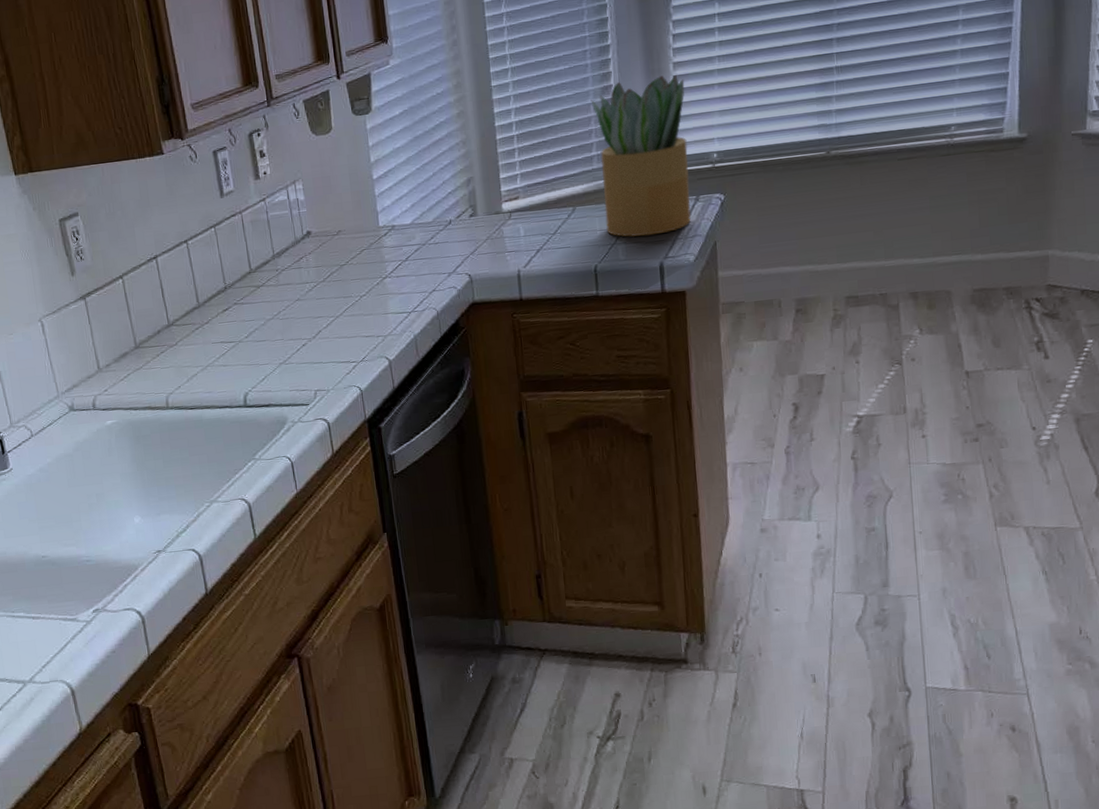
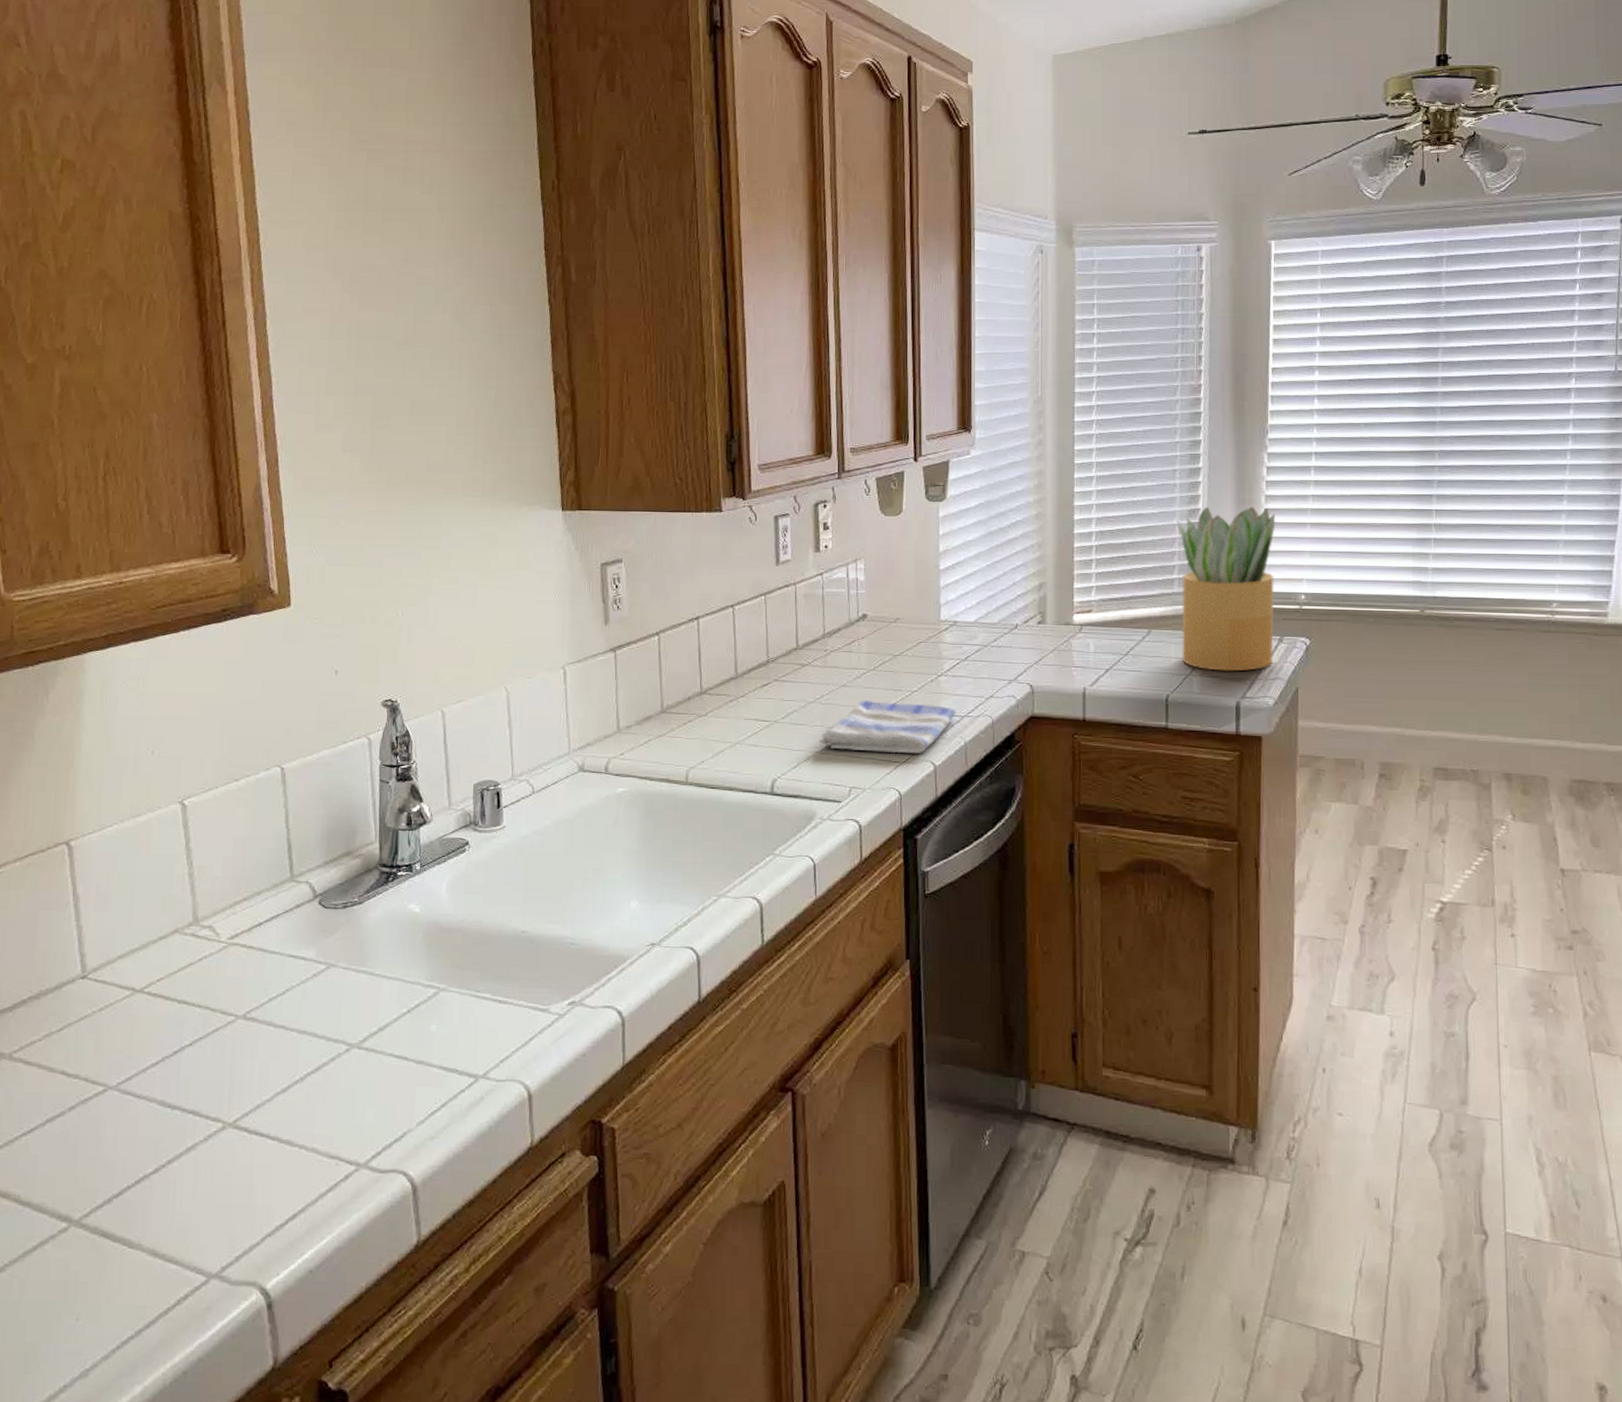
dish towel: none [282,306,403,358] -> present [819,701,956,754]

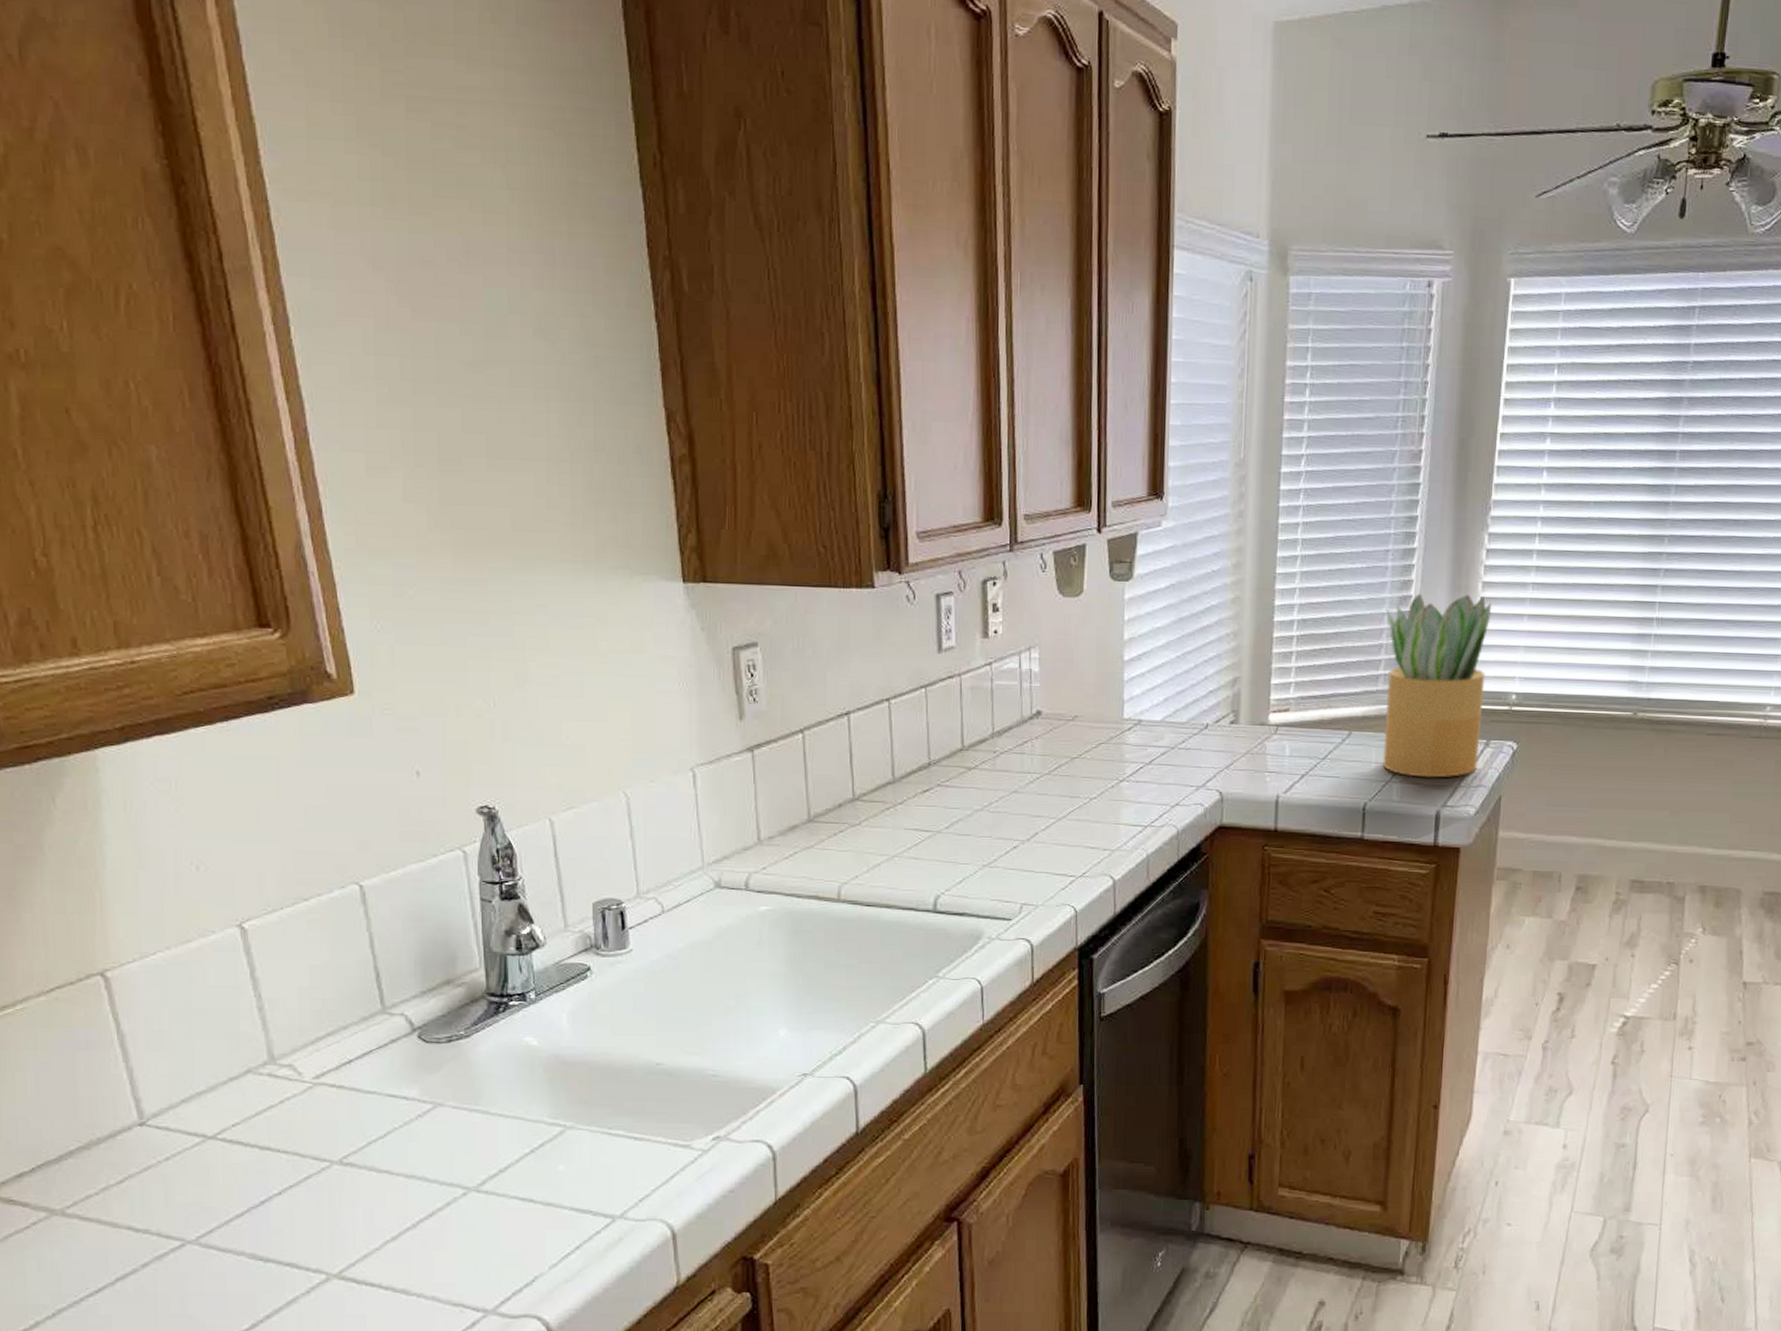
dish towel: present [819,701,956,754] -> none [987,808,1138,868]

